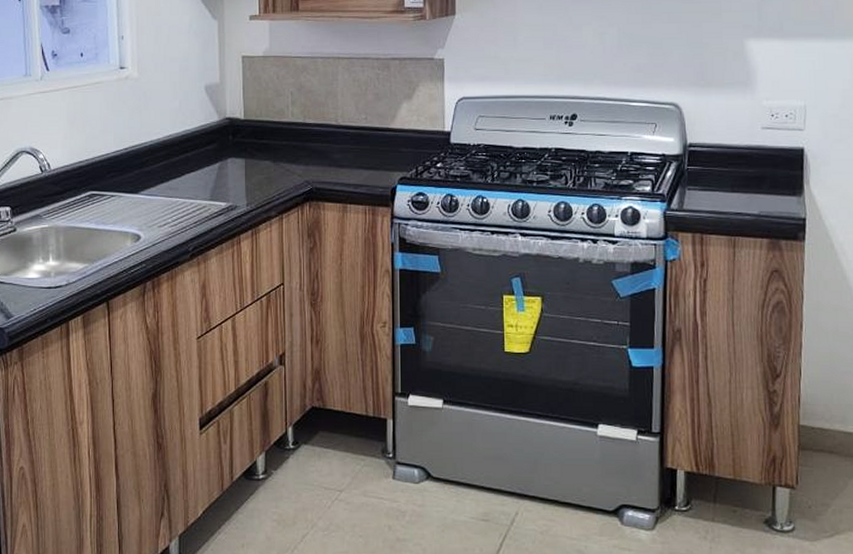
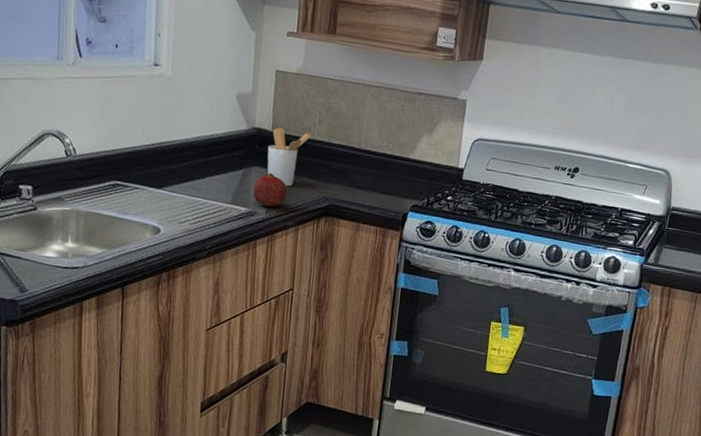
fruit: none [231,162,266,198] -> present [252,172,287,207]
utensil holder: none [241,114,285,175] -> present [267,127,311,187]

